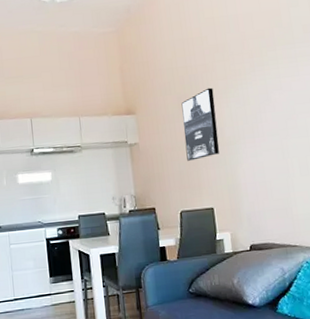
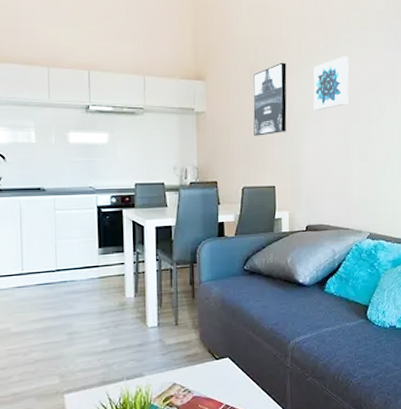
wall art: none [241,73,282,130] -> present [313,56,349,111]

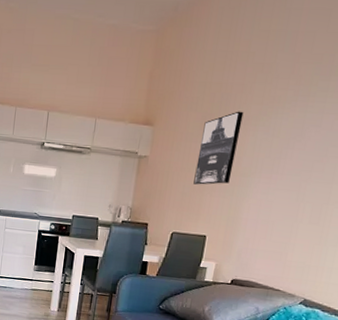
wall art: present [313,56,349,111] -> none [265,107,321,165]

